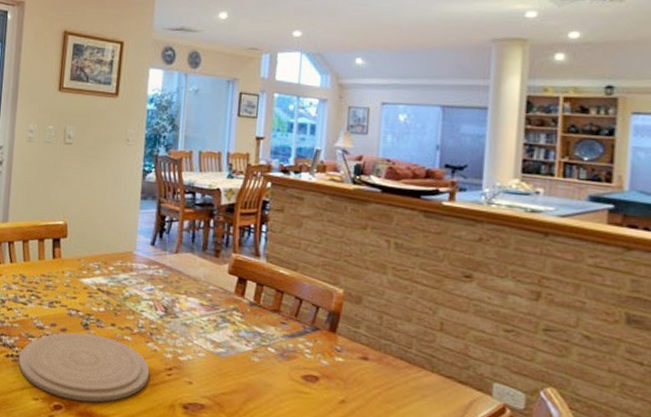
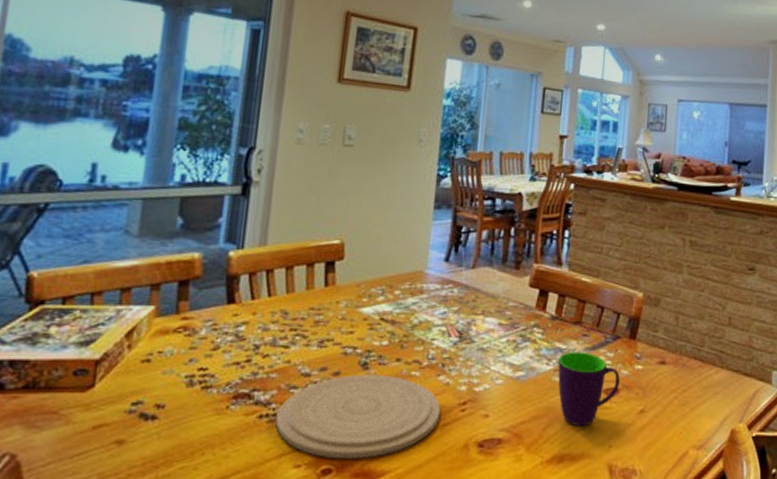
mug: none [256,336,320,407] -> present [558,351,620,427]

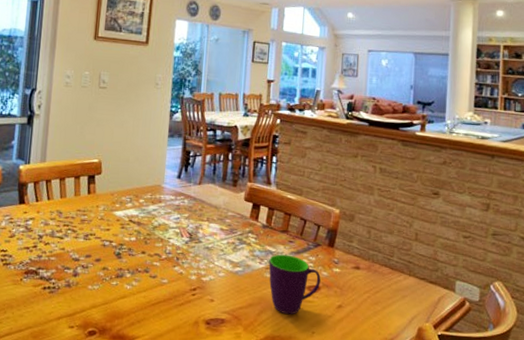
plate: present [275,374,441,459] -> none [55,261,177,326]

